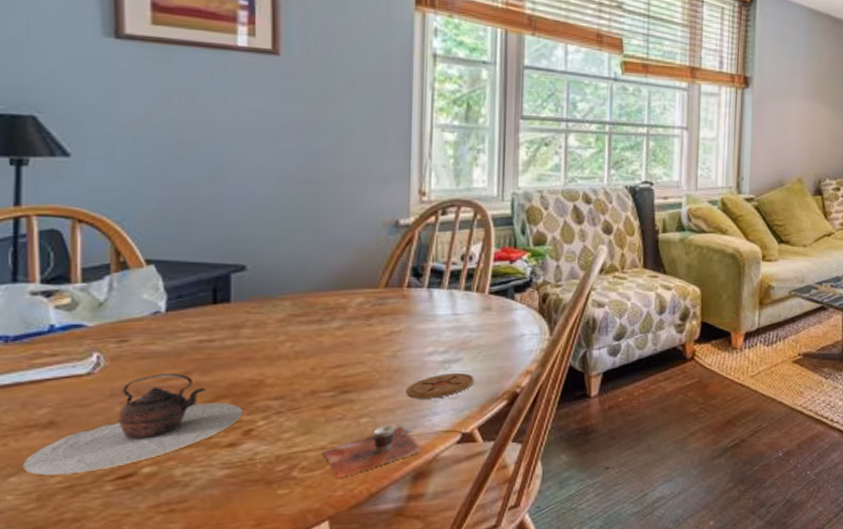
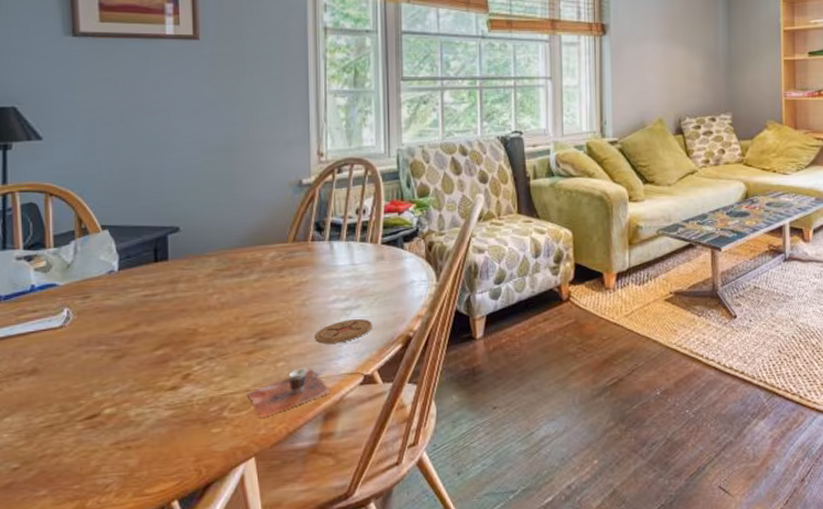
teapot: present [22,374,242,476] -> none [14,325,181,416]

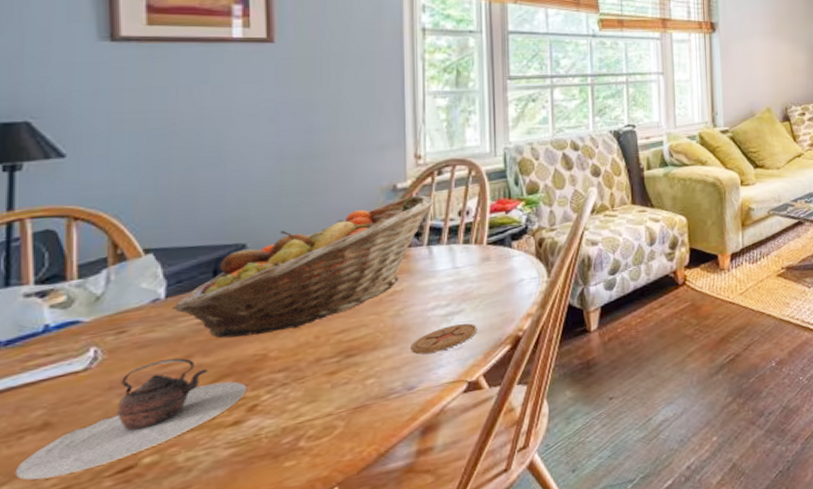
teapot: none [14,325,181,416] -> present [14,358,246,480]
fruit basket: none [124,191,335,312] -> present [173,195,435,339]
cup: present [247,368,332,418] -> none [329,382,431,443]

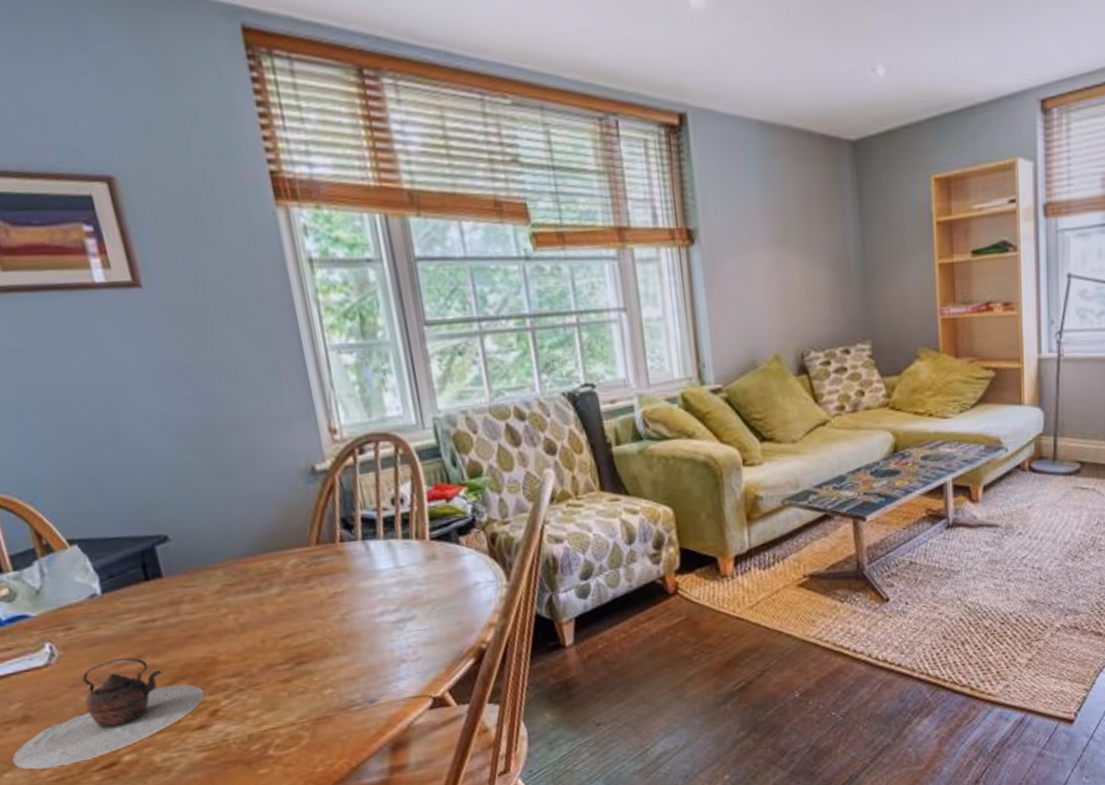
fruit basket: present [173,195,435,339] -> none [111,478,362,639]
coaster: present [410,323,477,355] -> none [363,632,435,665]

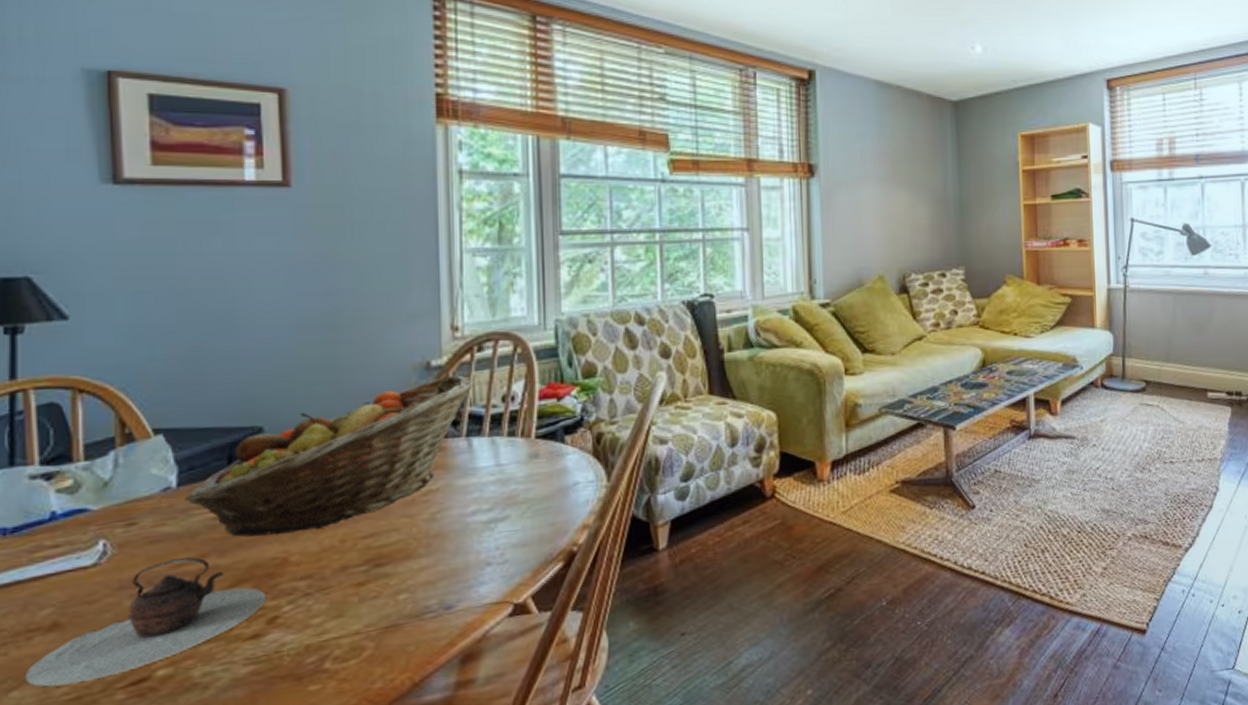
fruit basket: none [111,478,362,639] -> present [185,375,474,537]

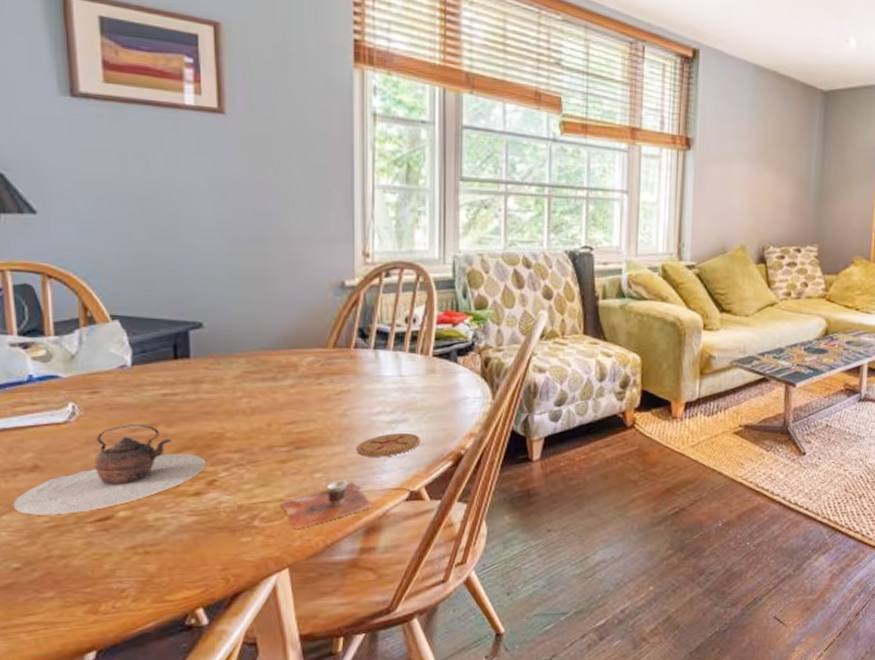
fruit basket: present [185,375,474,537] -> none [138,295,382,414]
cup: none [357,600,472,668] -> present [280,480,374,529]
coaster: none [448,533,525,568] -> present [356,433,421,457]

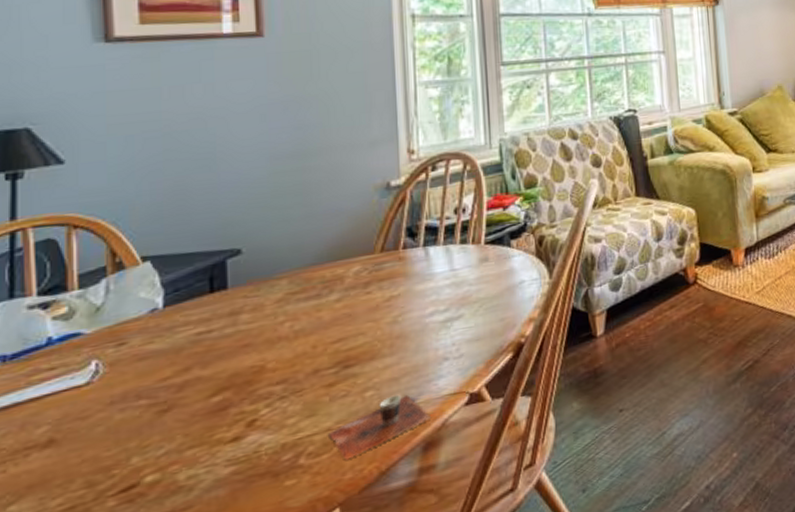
teapot: present [12,424,206,515] -> none [22,370,245,500]
coaster: present [356,433,421,457] -> none [409,329,478,364]

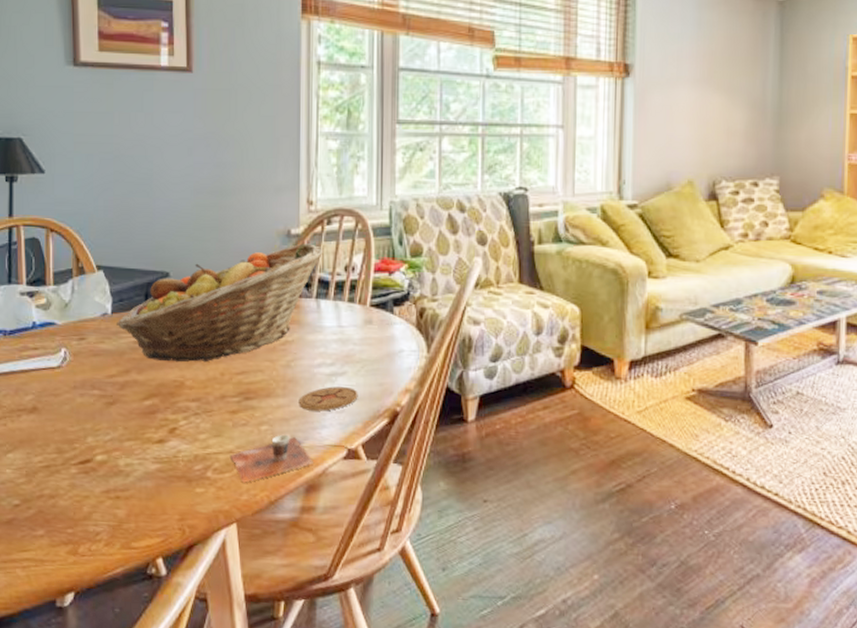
fruit basket: none [171,192,430,350] -> present [117,243,324,363]
coaster: none [409,329,478,364] -> present [298,386,358,411]

